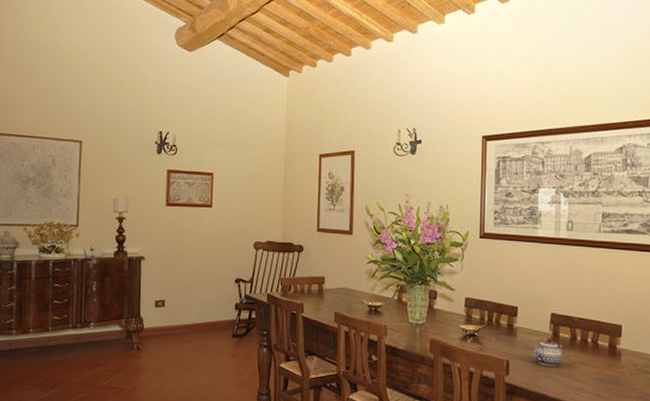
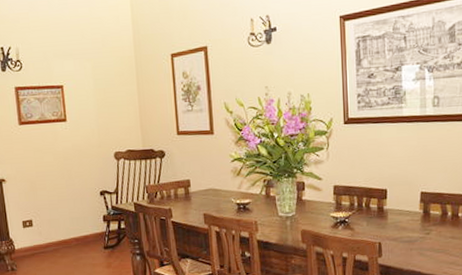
teapot: present [533,338,563,367] -> none [405,217,434,245]

